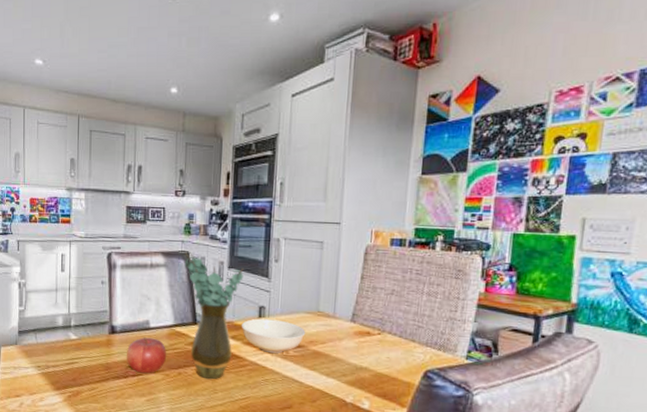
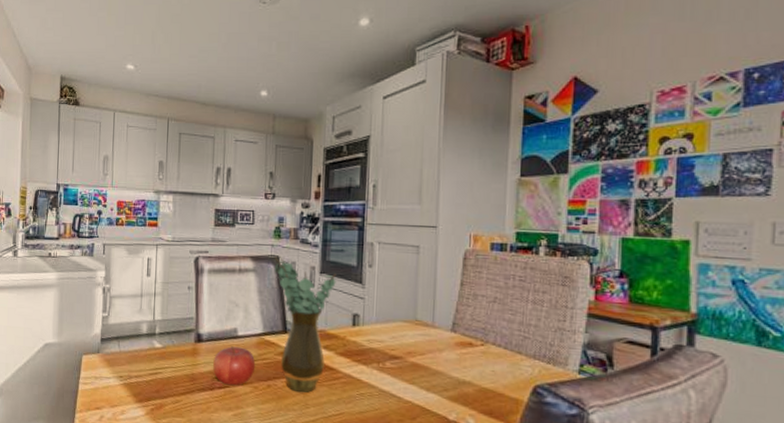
bowl: present [241,318,306,353] -> none [334,327,403,365]

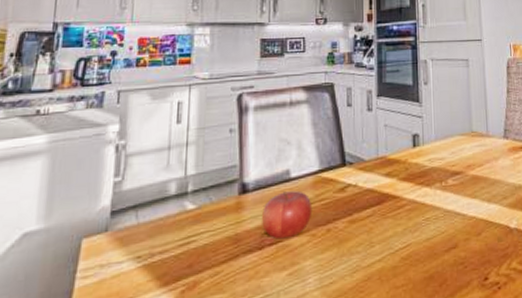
vase: present [274,256,336,393] -> none [329,84,394,231]

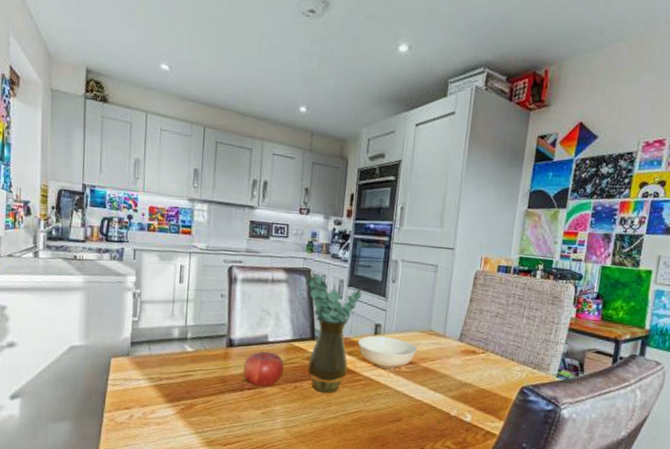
vase: none [329,84,394,231] -> present [305,269,363,393]
bowl: none [395,147,462,186] -> present [357,335,418,369]

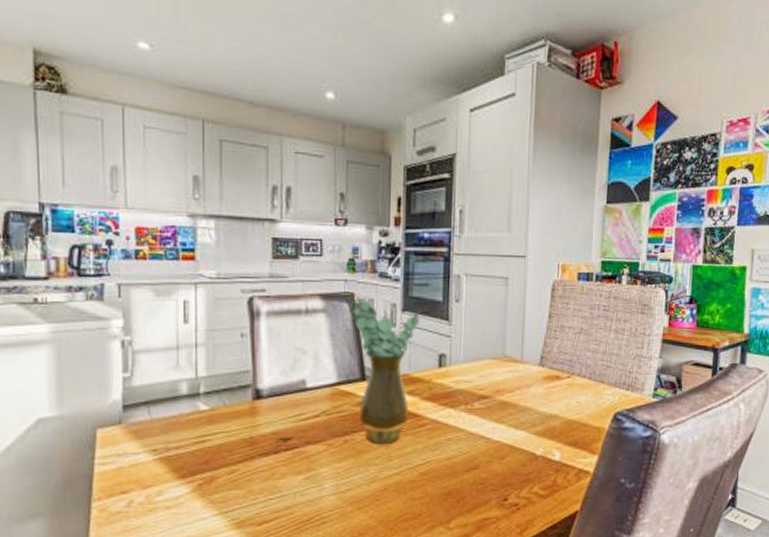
fruit: present [243,351,284,387] -> none [277,401,330,446]
bowl: present [357,335,418,369] -> none [418,368,492,407]

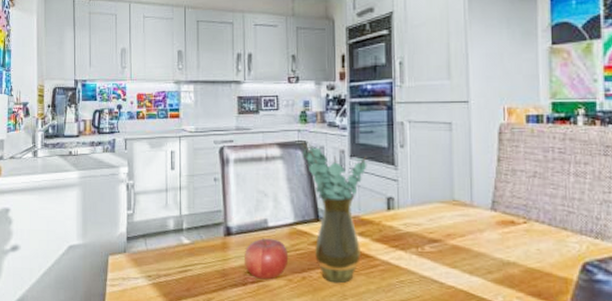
fruit: none [277,401,330,446] -> present [245,238,289,280]

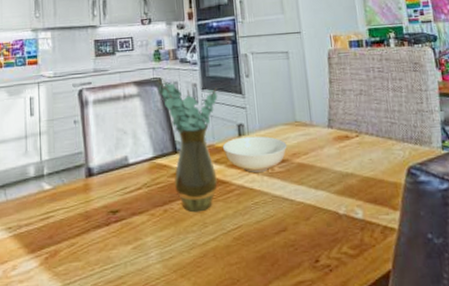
fruit: present [245,238,289,280] -> none [107,175,150,217]
bowl: none [368,211,441,250] -> present [222,136,287,172]

